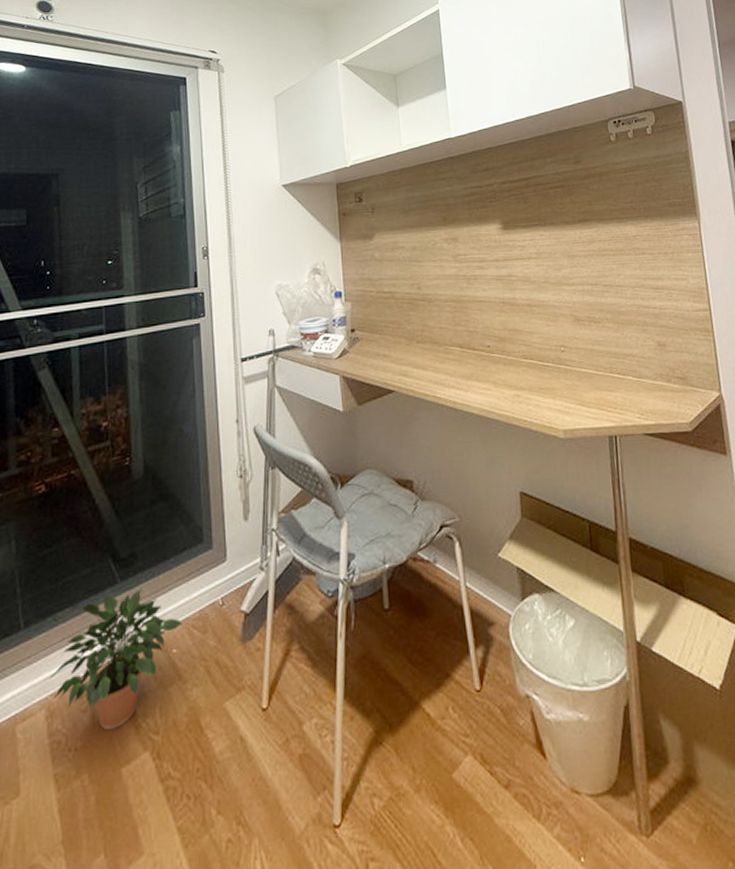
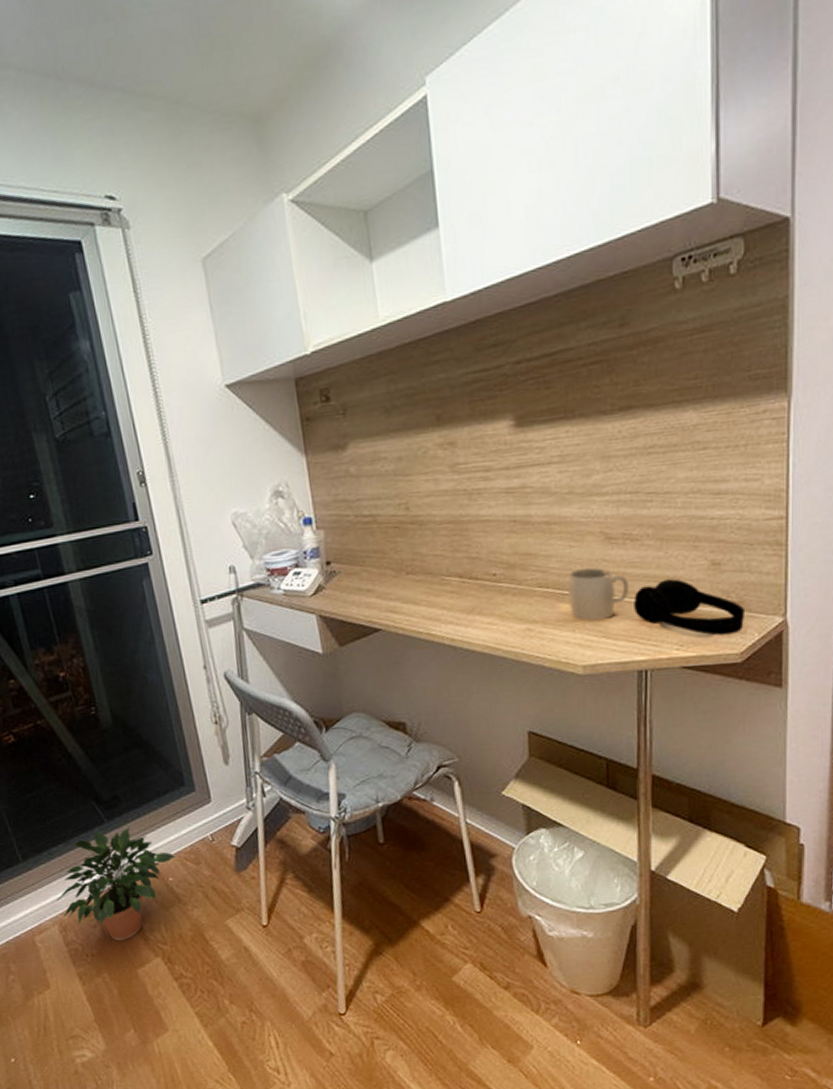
mug: none [547,343,596,390] -> present [568,567,629,622]
headphones: none [600,356,690,407] -> present [634,579,746,636]

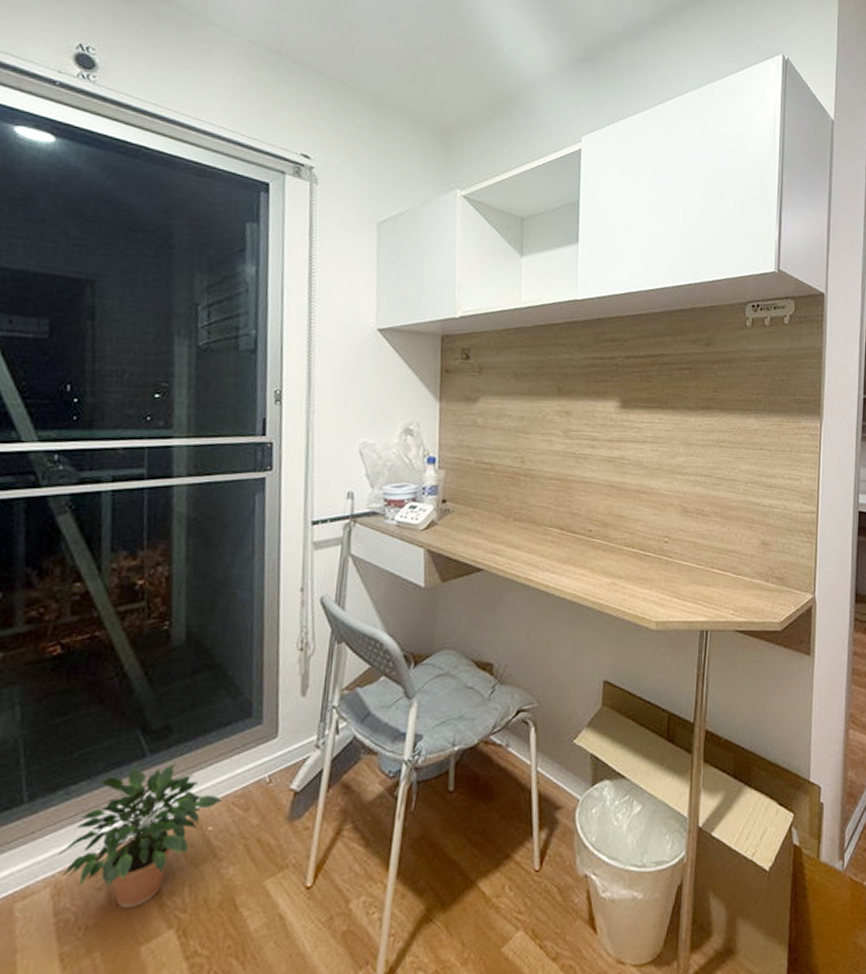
mug: present [568,567,629,622] -> none [649,534,698,582]
headphones: present [634,579,746,636] -> none [701,552,786,605]

